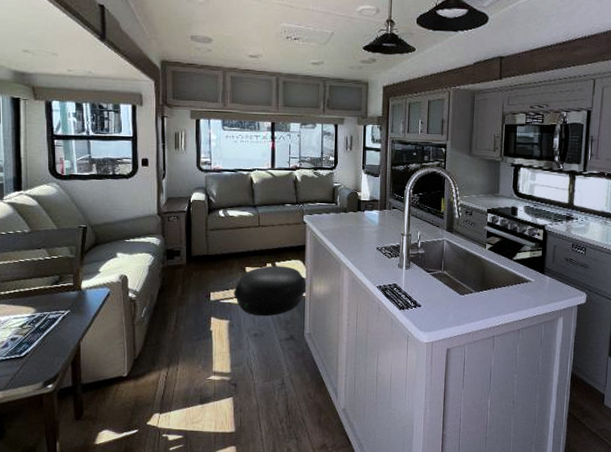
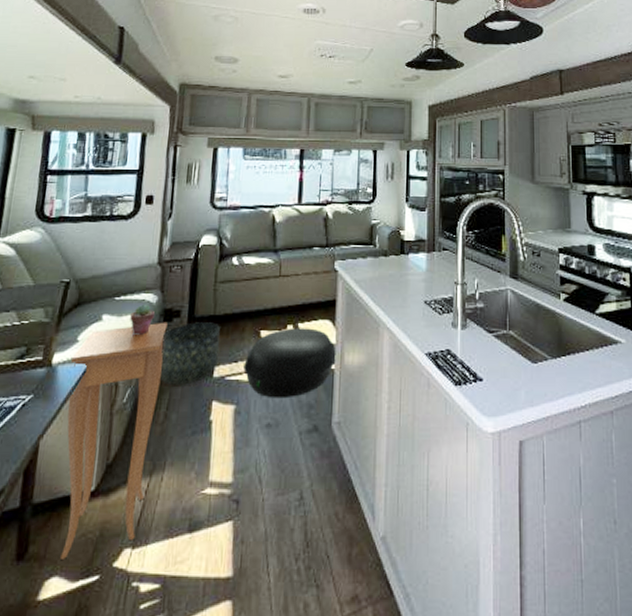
side table: none [96,259,170,419] -> present [61,322,167,559]
potted succulent: none [140,245,159,269] -> present [130,304,155,336]
basket: none [168,260,214,306] -> present [159,322,220,386]

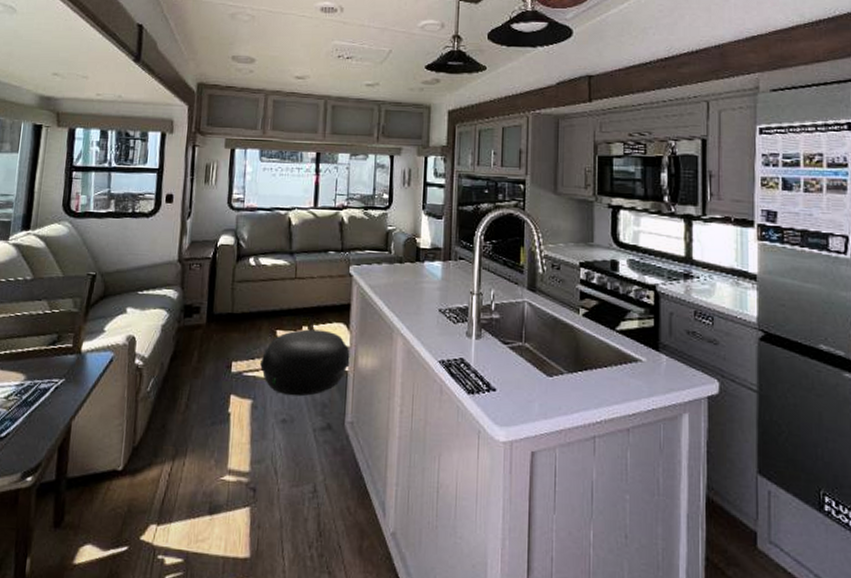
side table: present [61,322,167,559] -> none [93,317,188,530]
potted succulent: present [130,304,155,336] -> none [152,299,175,330]
basket: present [159,322,220,386] -> none [180,318,238,379]

